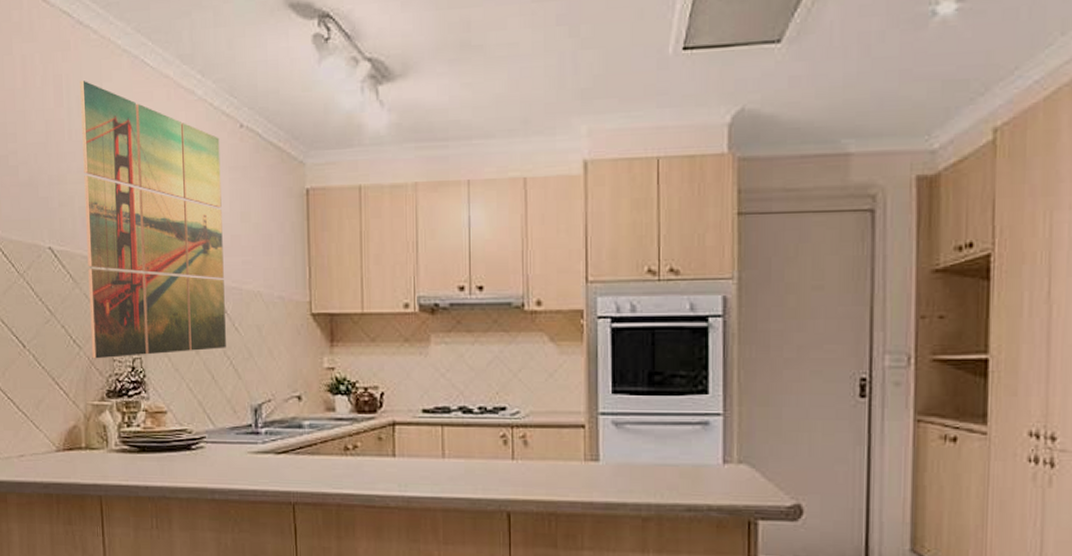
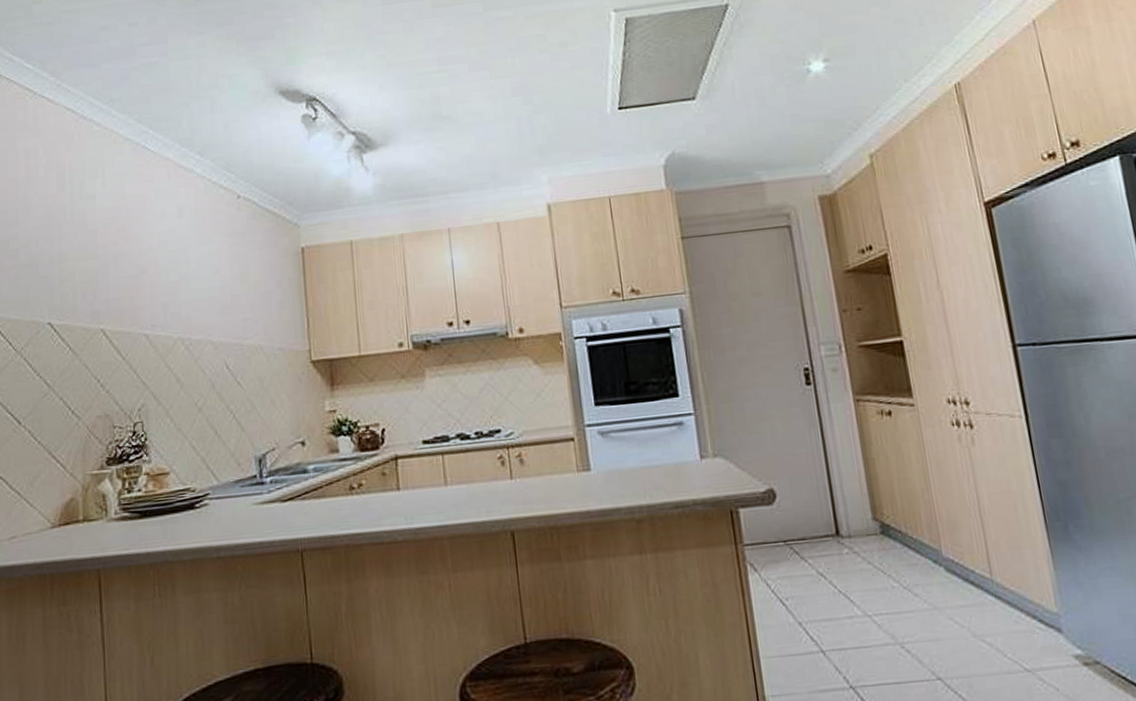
wall art: present [80,80,226,359] -> none [83,166,229,428]

